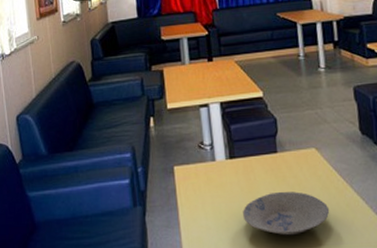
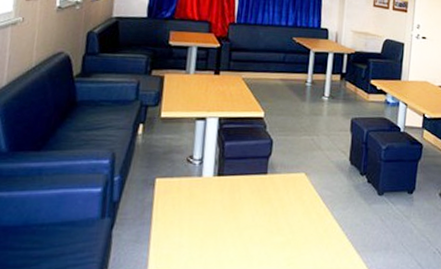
bowl: present [243,191,330,236] -> none [220,213,308,258]

